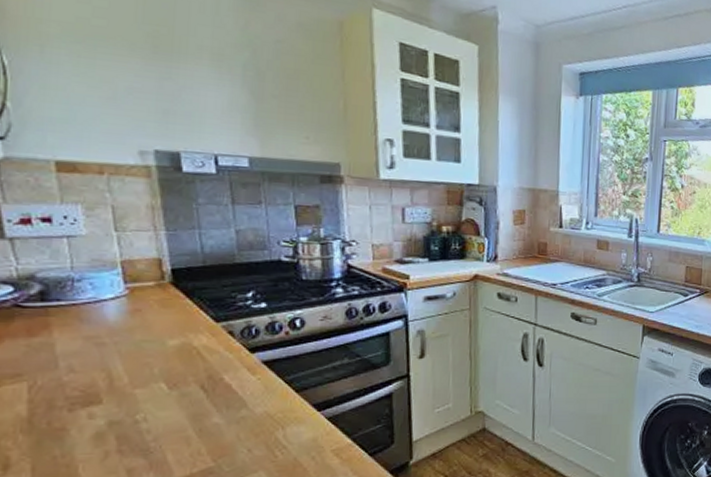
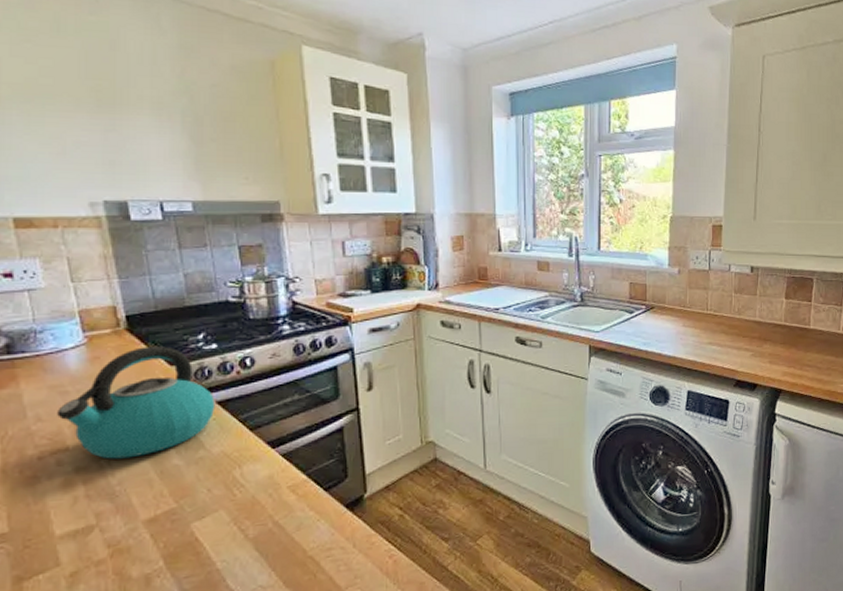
kettle: none [92,302,262,415] -> present [57,346,216,459]

